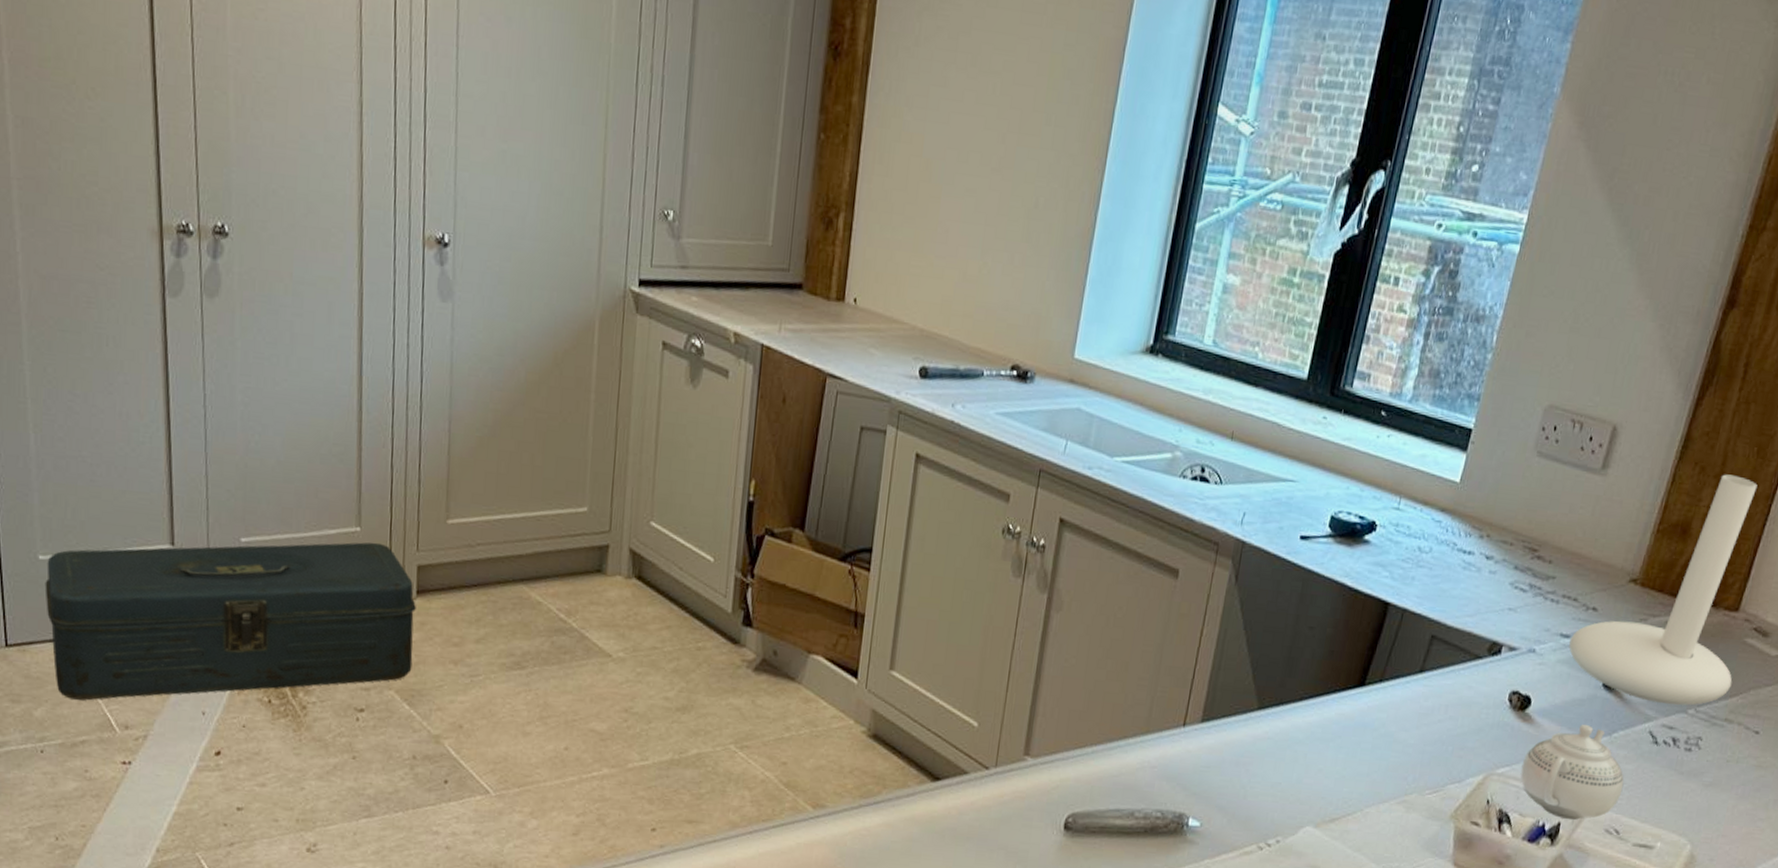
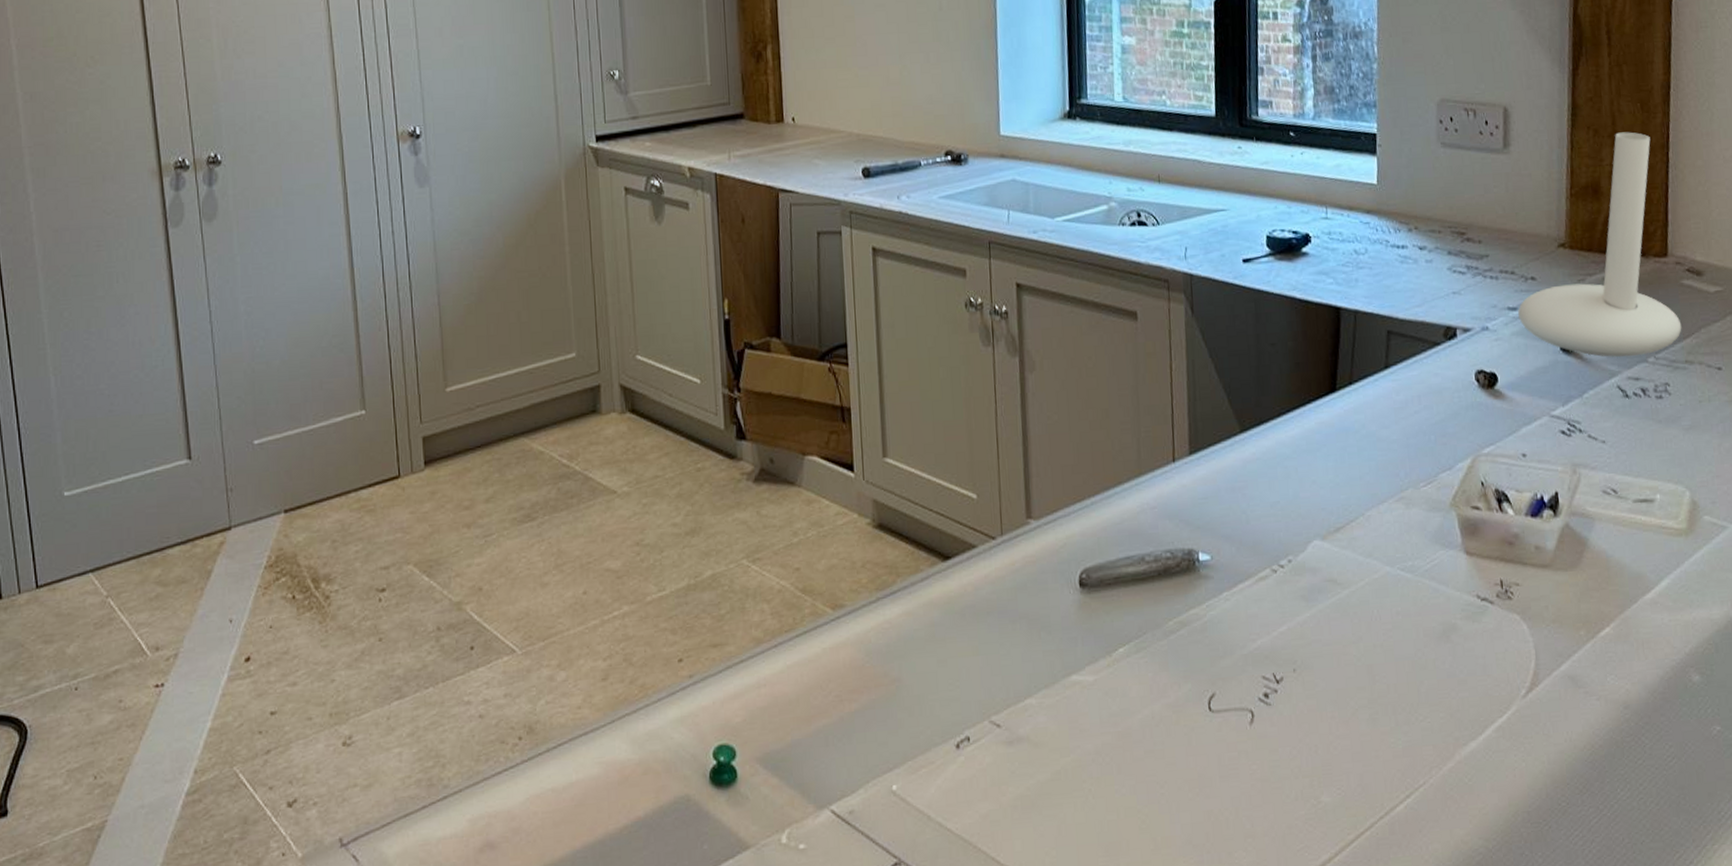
toolbox: present [44,542,416,701] -> none [71,422,428,630]
teapot: present [1520,724,1624,820] -> none [1505,390,1609,488]

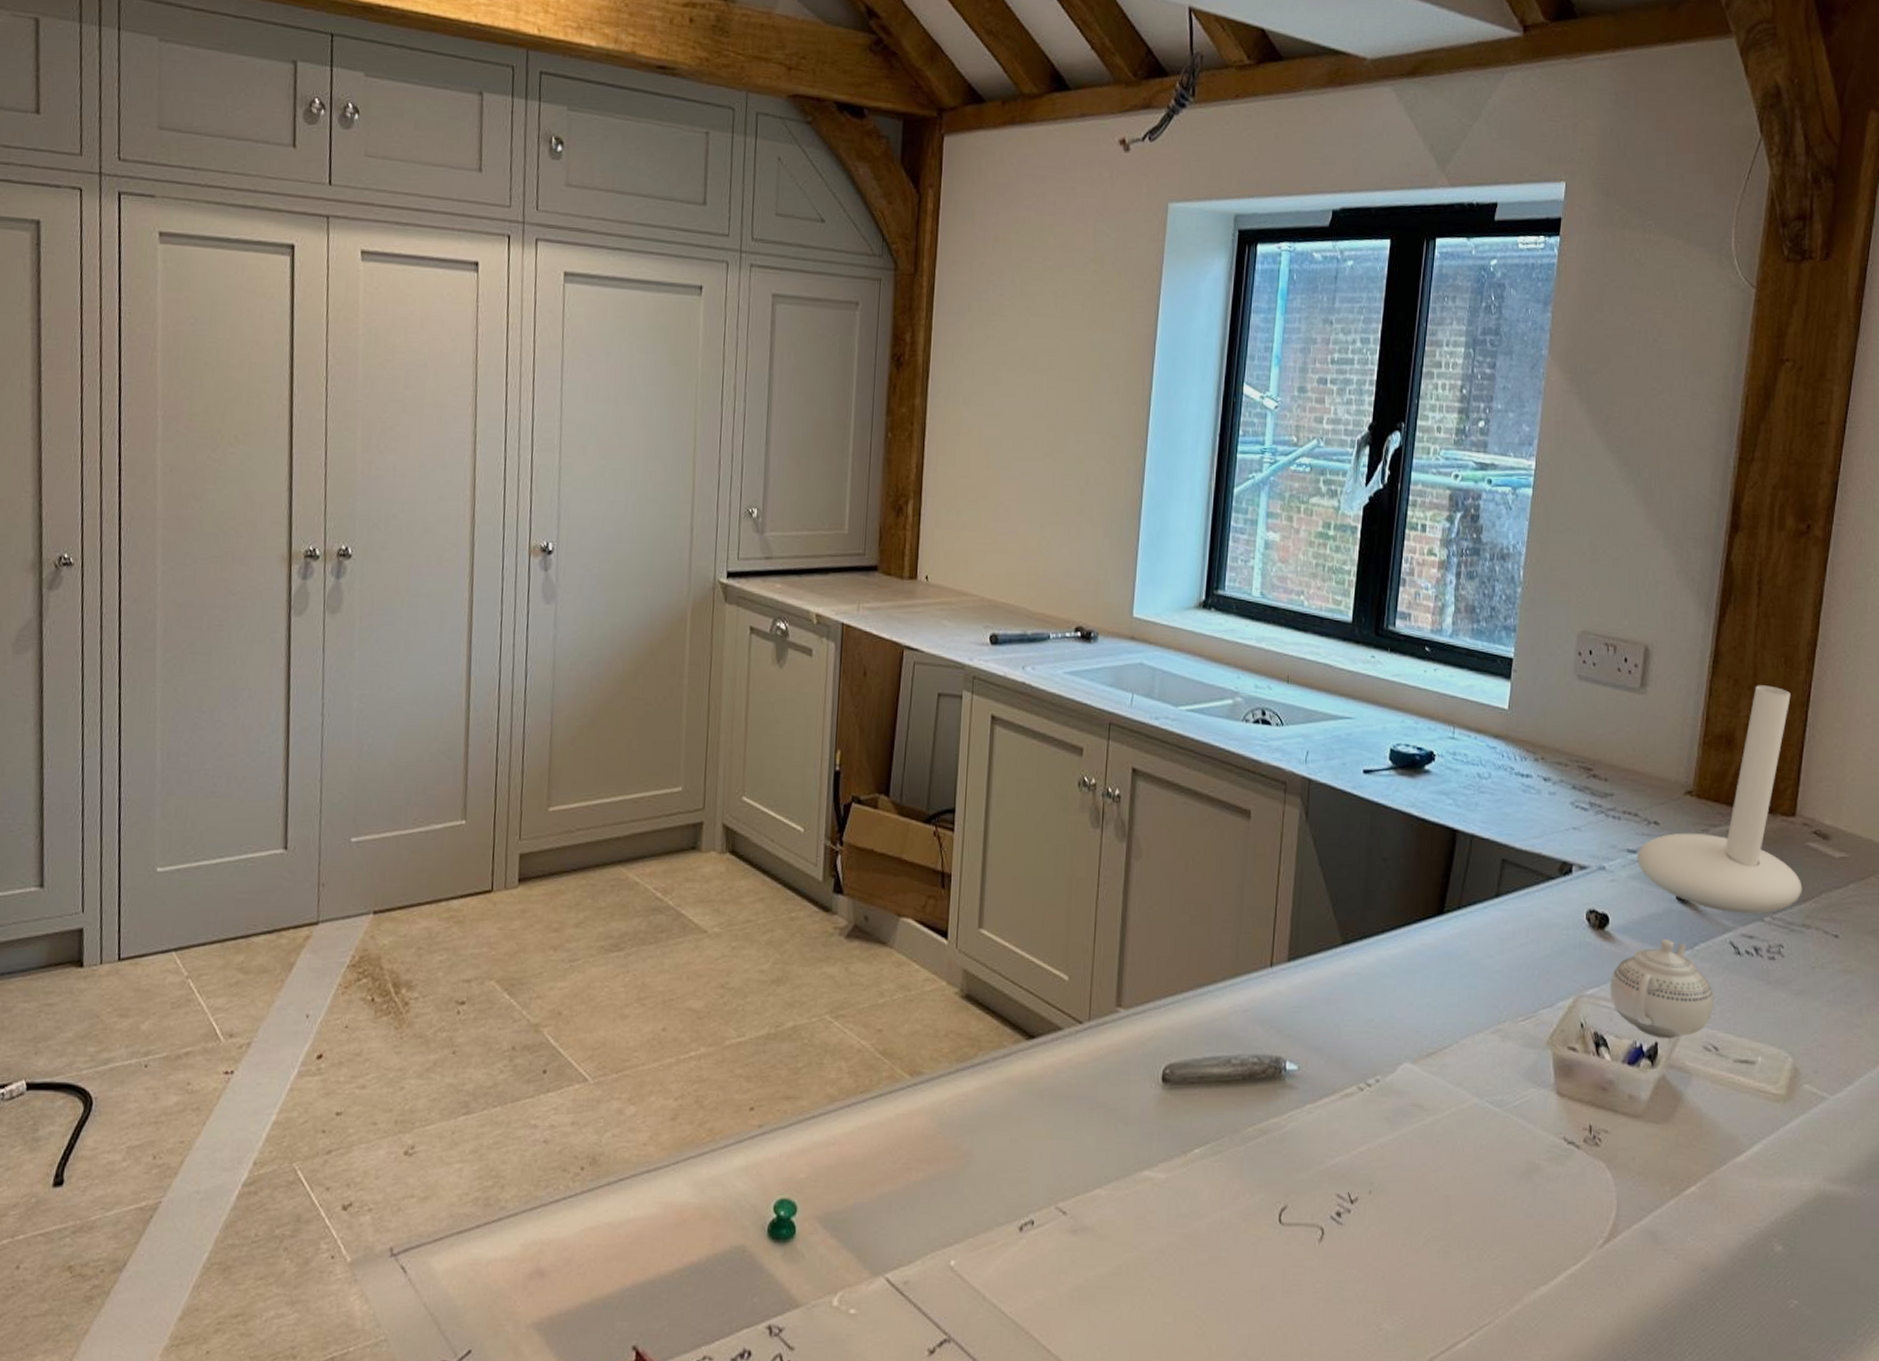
teapot: none [1505,390,1609,488] -> present [1609,938,1714,1039]

